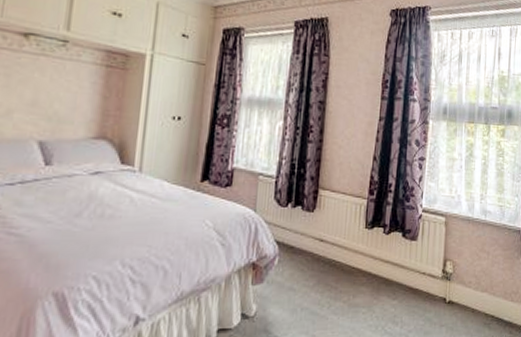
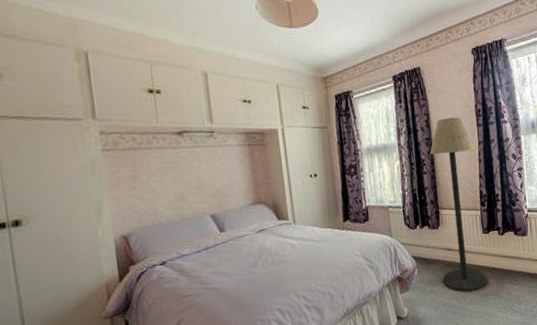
floor lamp: none [307,81,374,298] -> present [430,117,487,292]

